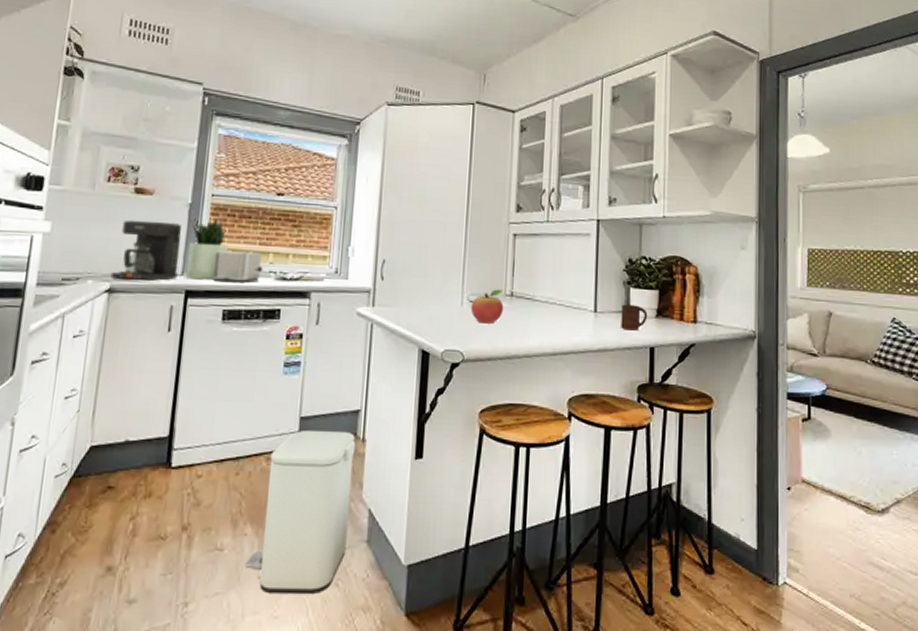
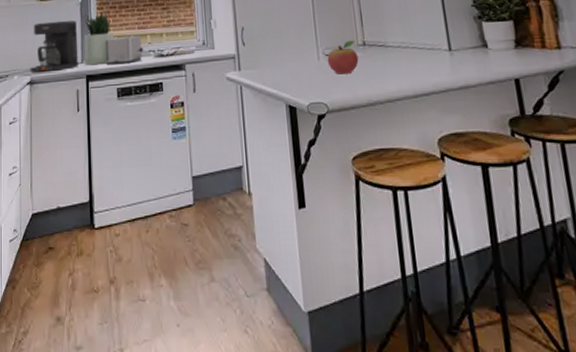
pedal bin: present [244,429,356,594] -> none [164,186,250,340]
cup: present [621,304,648,331] -> none [476,38,507,65]

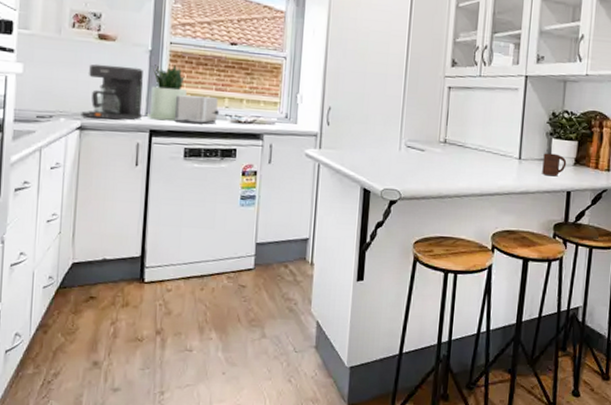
fruit: present [327,40,359,75] -> none [407,136,438,167]
cup: none [476,38,507,65] -> present [542,153,567,177]

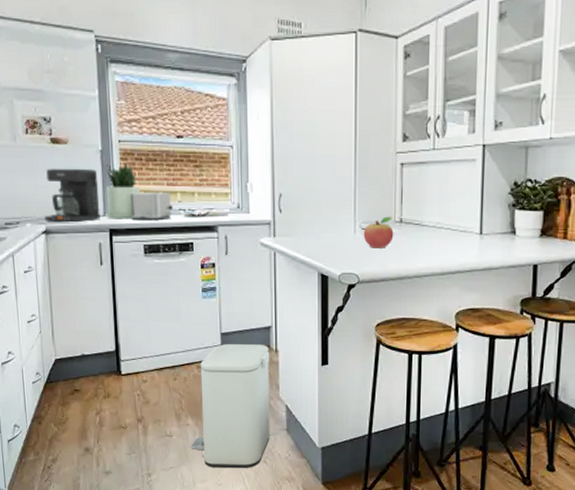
pedal bin: none [211,254,305,387] -> present [190,343,270,468]
fruit: none [407,136,438,167] -> present [363,216,394,249]
cup: present [542,153,567,177] -> none [505,226,532,250]

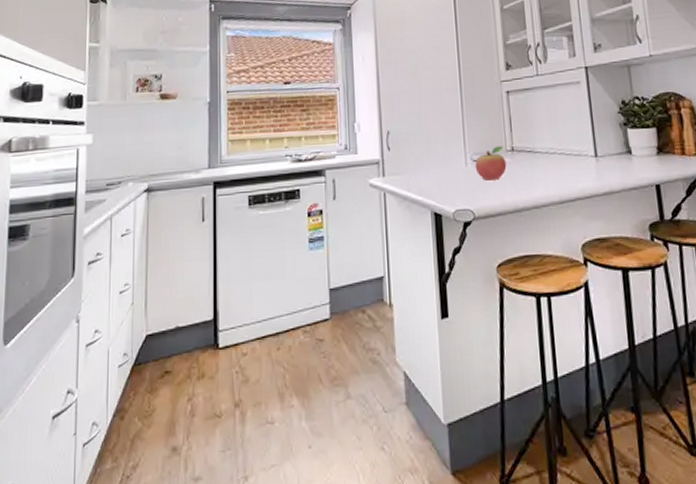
coffee maker: present [44,168,101,222] -> none [147,122,205,179]
planter: present [104,163,140,219] -> none [209,113,246,171]
toaster: present [129,191,174,221] -> none [236,138,280,171]
pedal bin: present [190,343,270,468] -> none [295,298,387,461]

